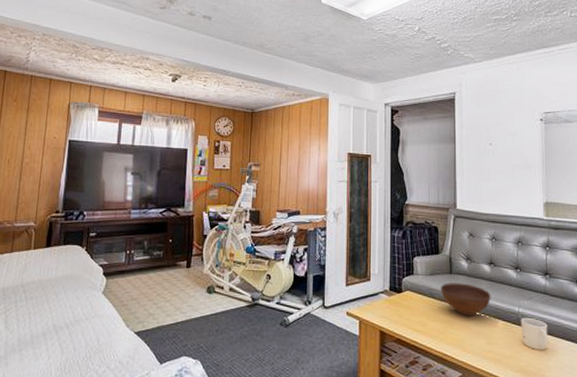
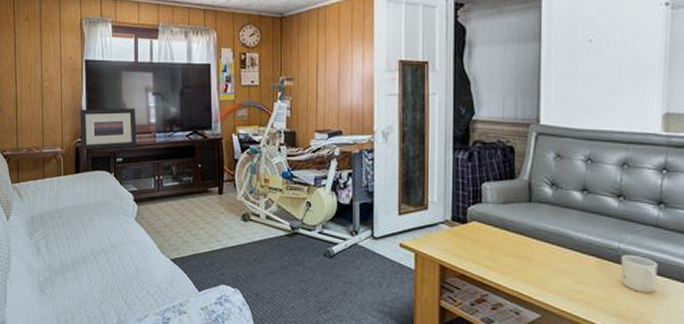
picture frame: none [54,185,113,225] -> present [80,108,137,150]
bowl: present [440,283,491,316] -> none [515,212,582,252]

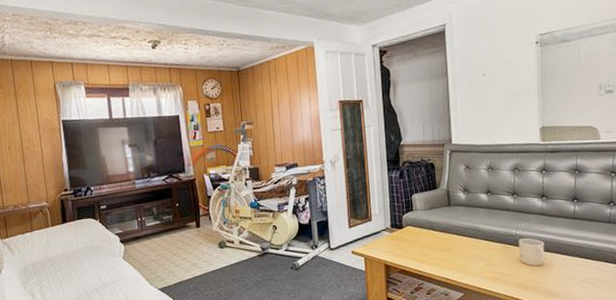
picture frame: present [80,108,137,150] -> none [61,160,119,202]

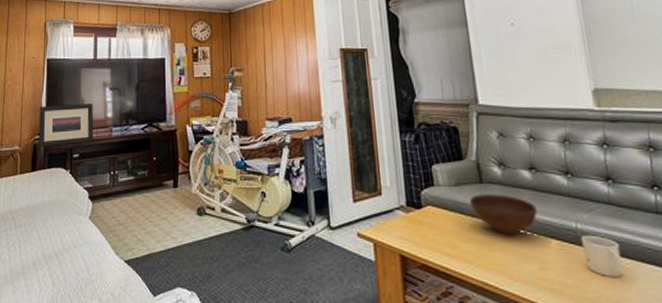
picture frame: none [61,160,119,202] -> present [38,104,94,147]
bowl: none [439,213,489,243] -> present [469,194,538,235]

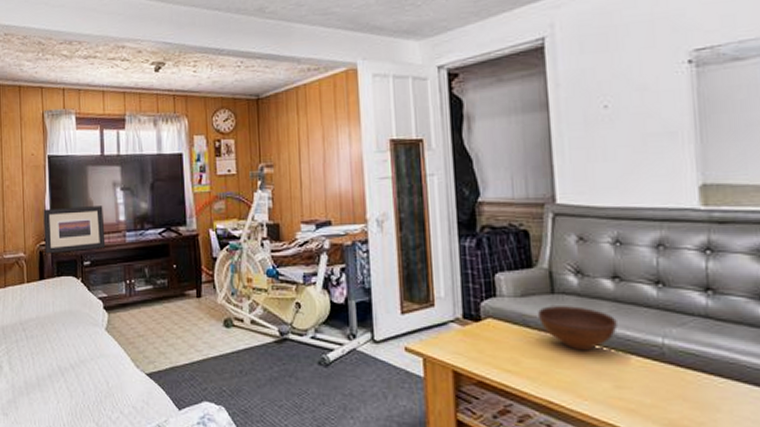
mug: present [580,234,624,278] -> none [667,351,715,398]

